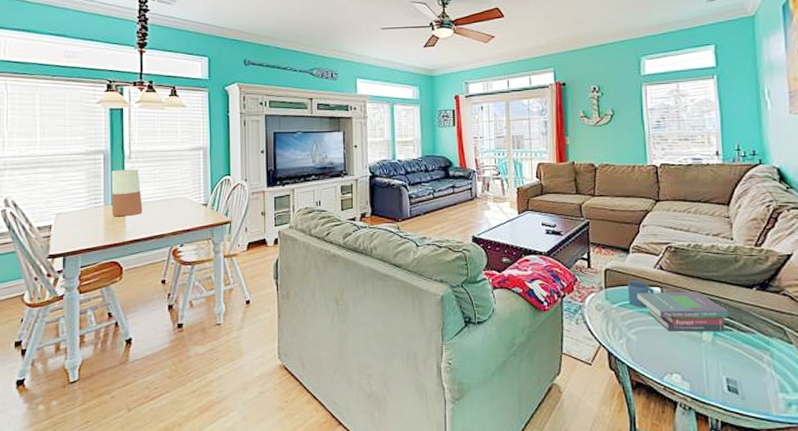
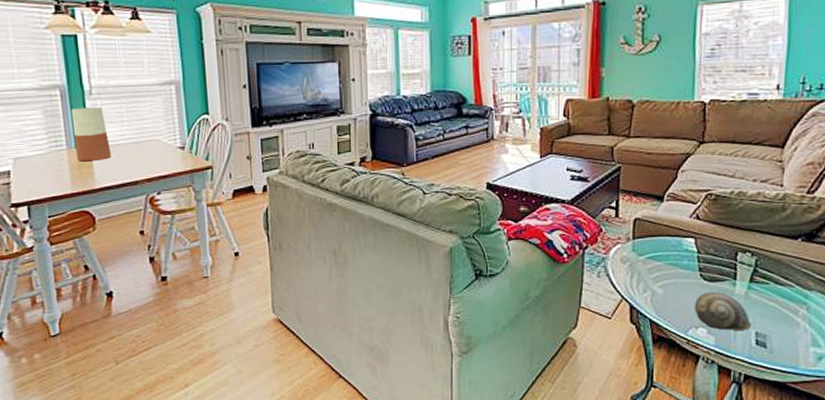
mug: present [627,280,655,308] -> none [657,230,688,260]
books: present [636,291,729,332] -> none [666,243,768,285]
seashell: none [667,339,722,376] -> present [695,292,752,330]

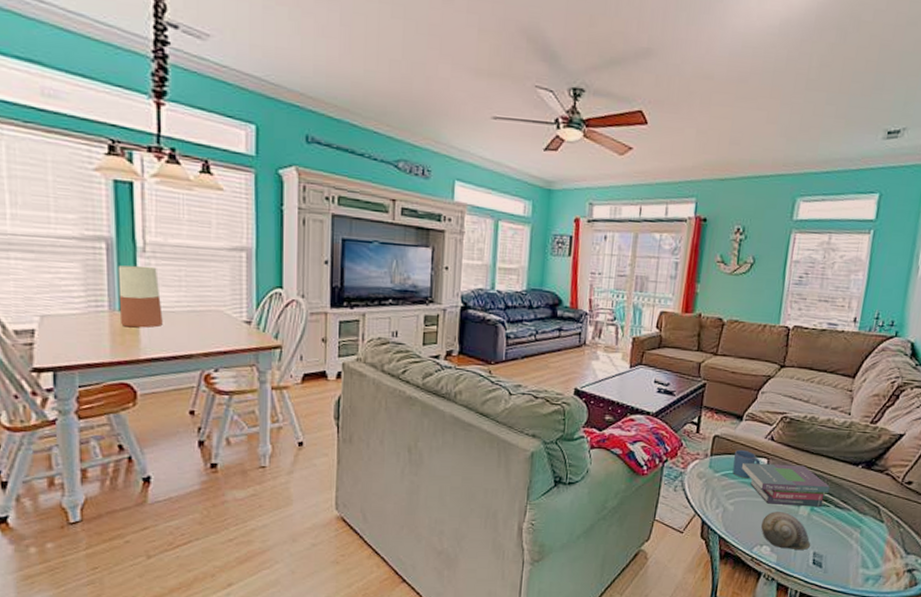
mug: none [657,230,688,260] -> present [732,449,761,479]
books: none [666,243,768,285] -> present [741,462,831,508]

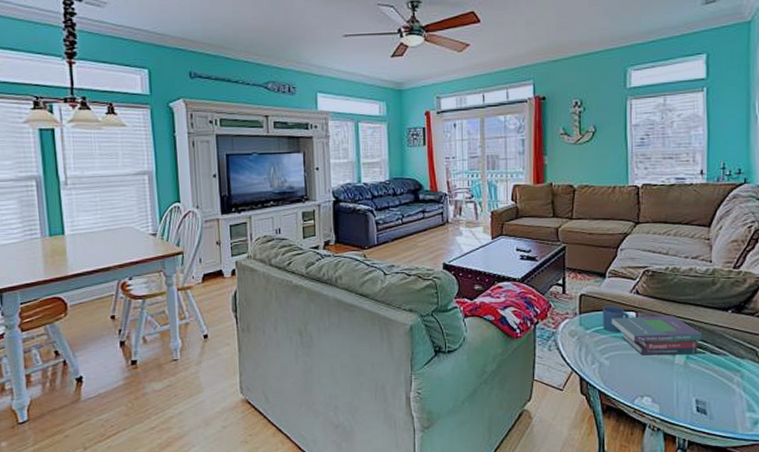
vase: present [118,265,163,328] -> none [46,196,85,249]
seashell: present [761,511,811,550] -> none [639,362,692,398]

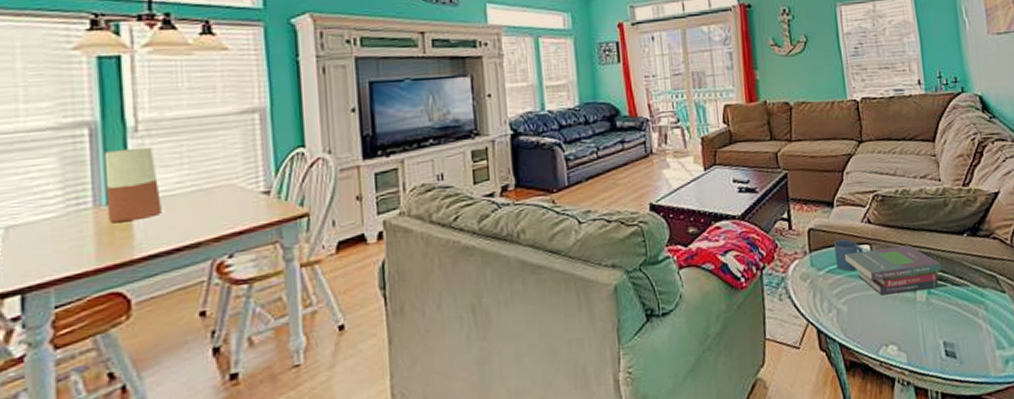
vase: none [46,196,85,249] -> present [104,146,162,224]

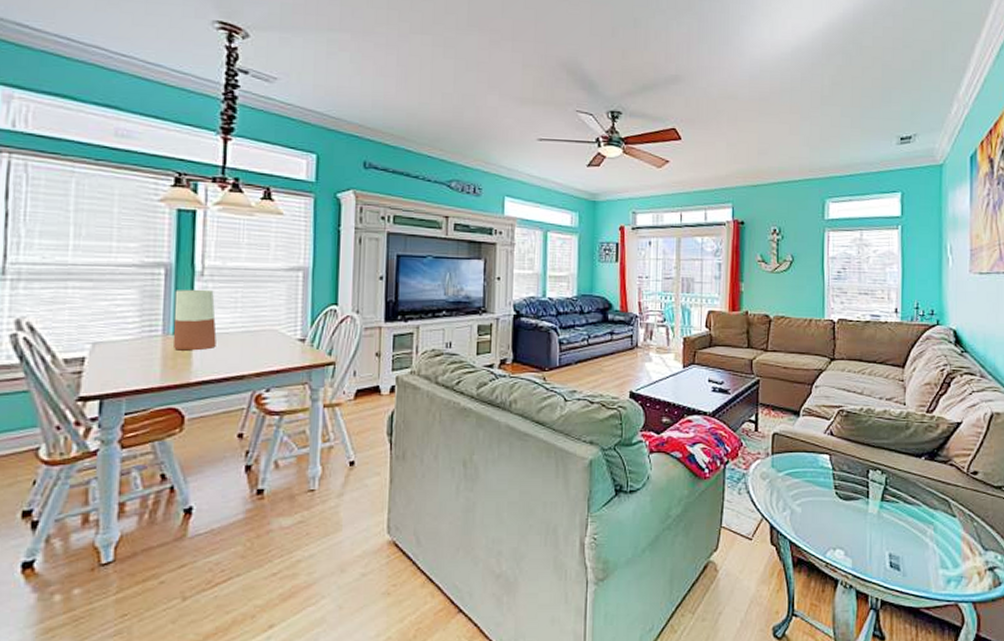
mug: present [833,238,864,272] -> none [795,446,823,477]
books: present [844,245,942,296] -> none [804,459,897,504]

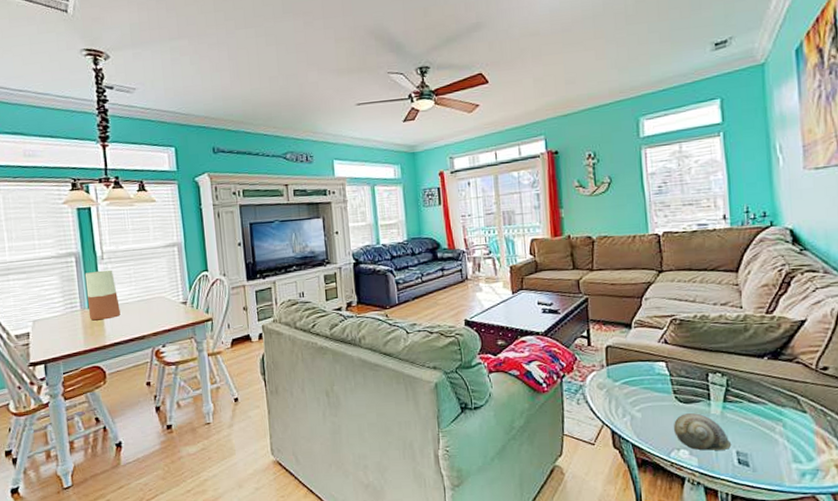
seashell: none [832,511,885,552] -> present [674,413,732,450]

